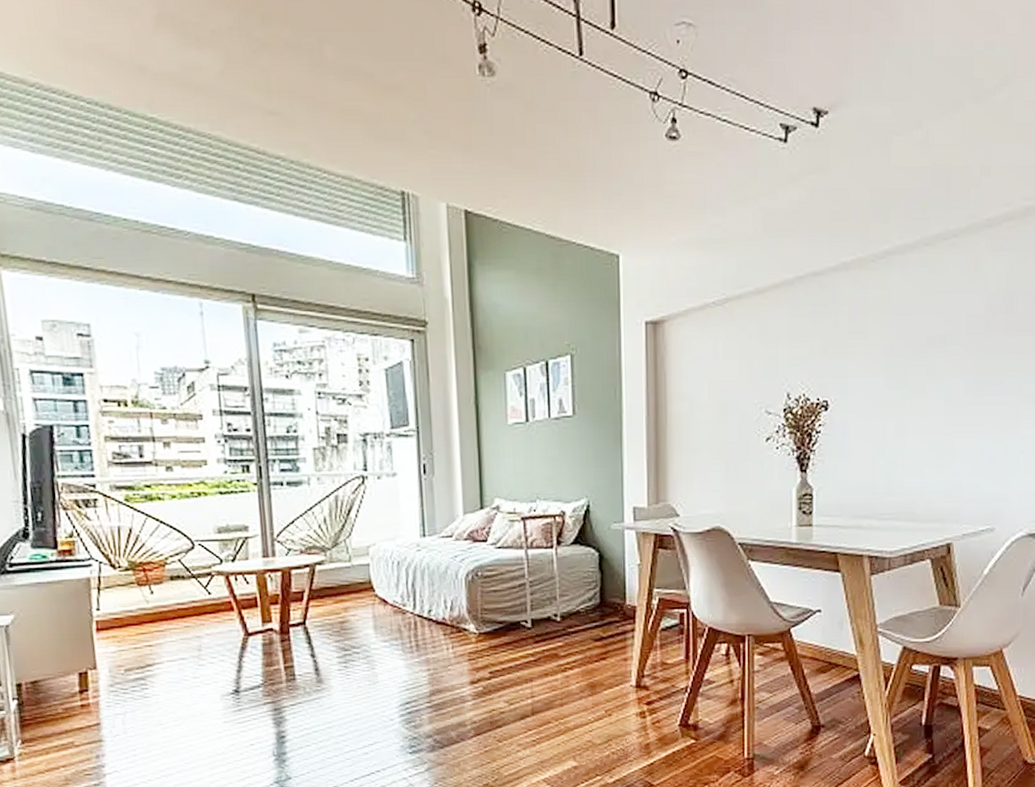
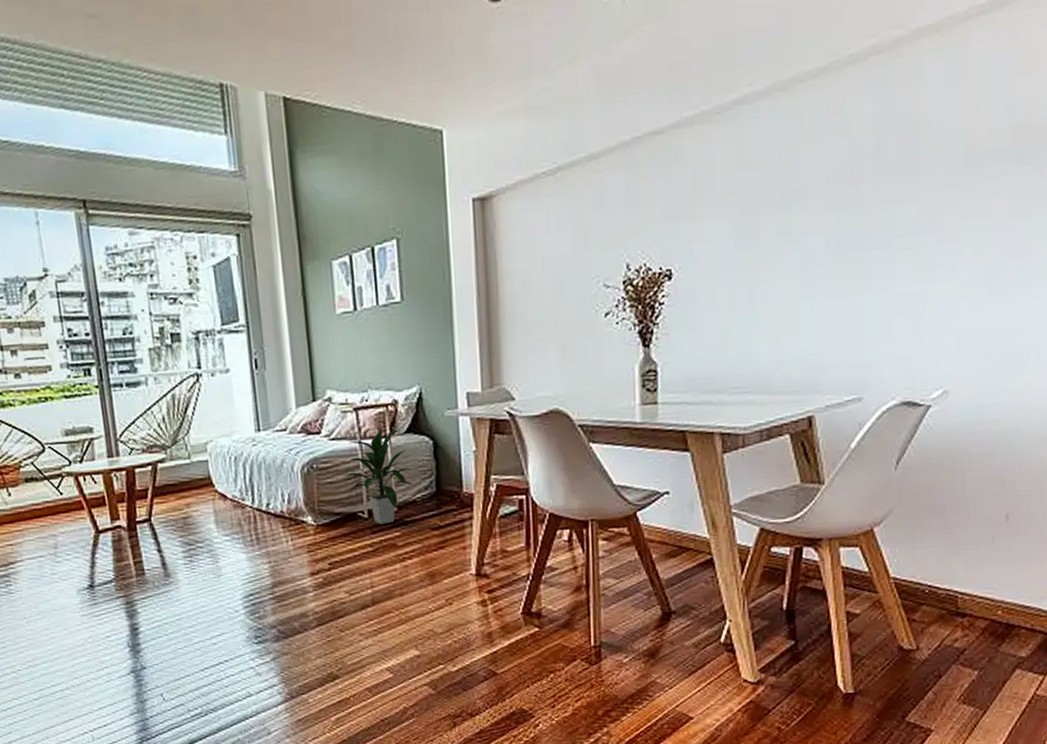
indoor plant: none [507,537,579,634] -> present [342,426,414,524]

